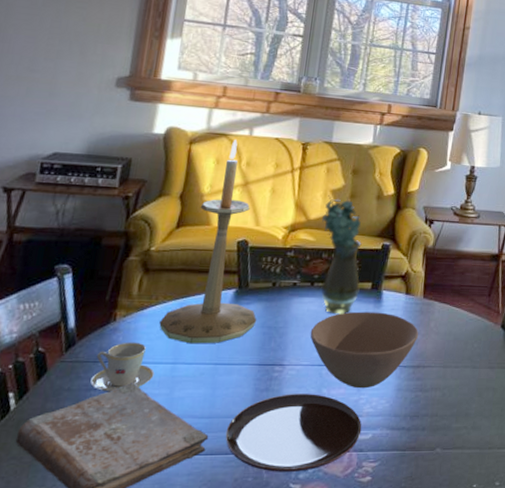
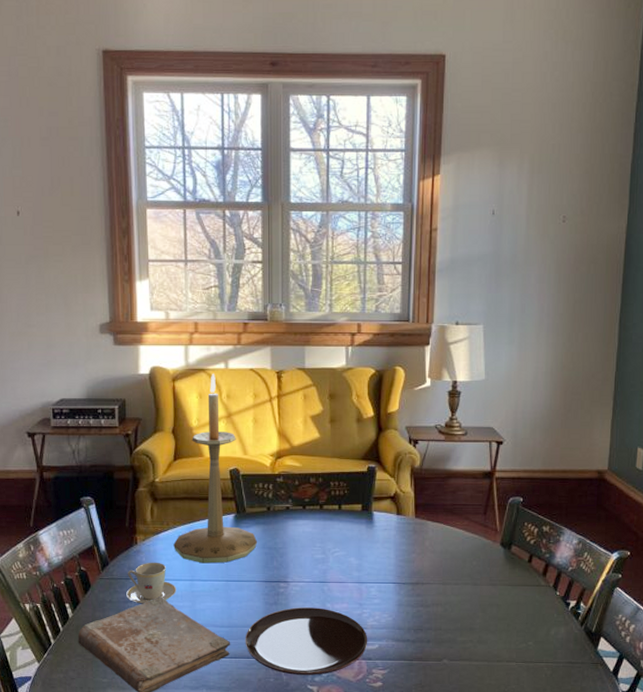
bowl: present [310,311,419,389] -> none [308,532,415,604]
vase: present [320,194,362,315] -> none [305,420,350,535]

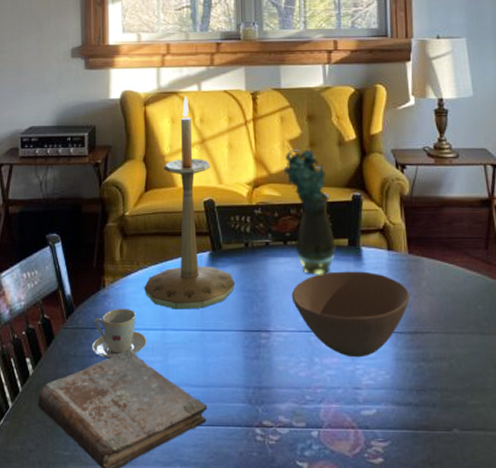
plate: present [245,607,368,675] -> none [223,362,364,448]
vase: none [305,420,350,535] -> present [283,145,336,275]
bowl: none [308,532,415,604] -> present [291,271,411,358]

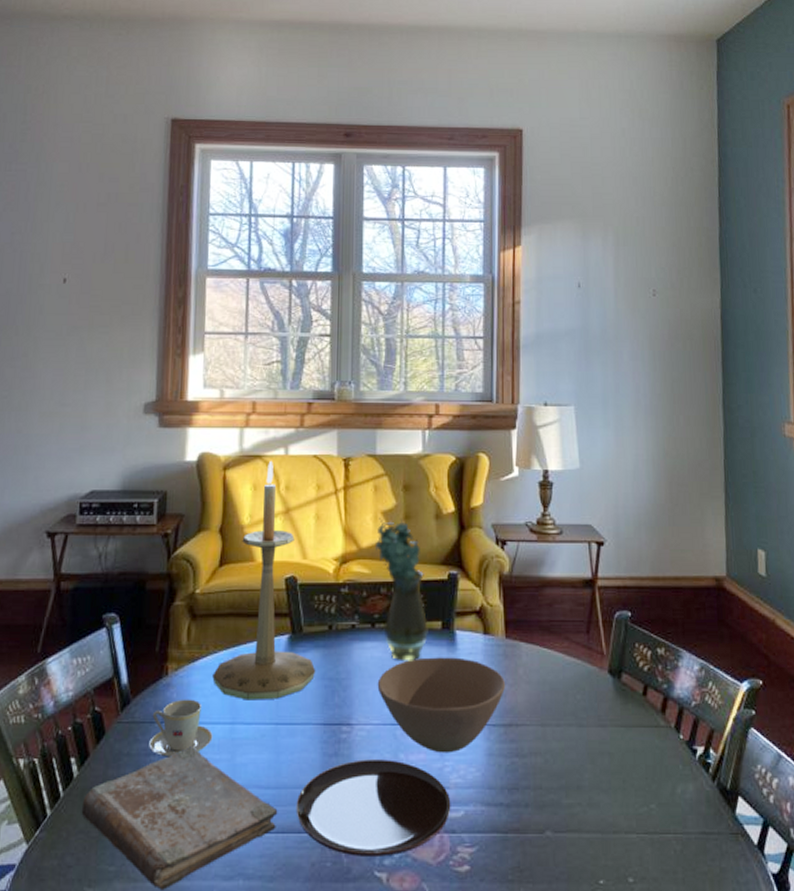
plate: none [223,362,364,448] -> present [296,759,451,857]

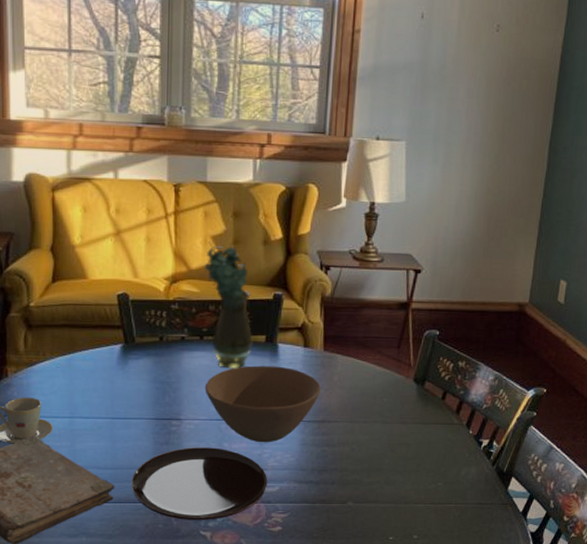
candlestick: present [212,461,316,700] -> none [50,184,148,399]

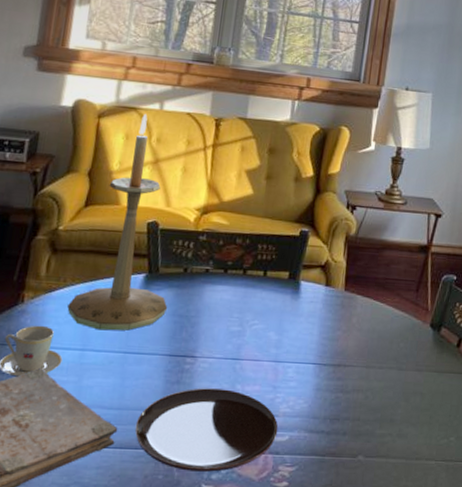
candlestick: none [50,184,148,399] -> present [67,114,168,331]
vase: present [204,241,253,369] -> none [234,175,278,305]
bowl: present [204,365,322,443] -> none [223,302,340,387]

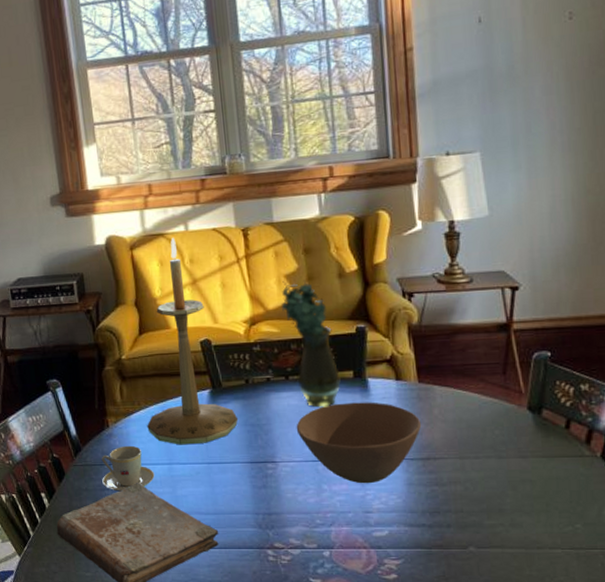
plate: present [134,388,278,472] -> none [233,490,376,567]
bowl: none [223,302,340,387] -> present [296,402,422,484]
vase: none [234,175,278,305] -> present [281,280,341,408]

